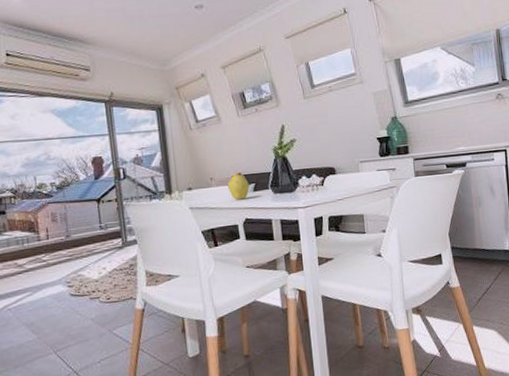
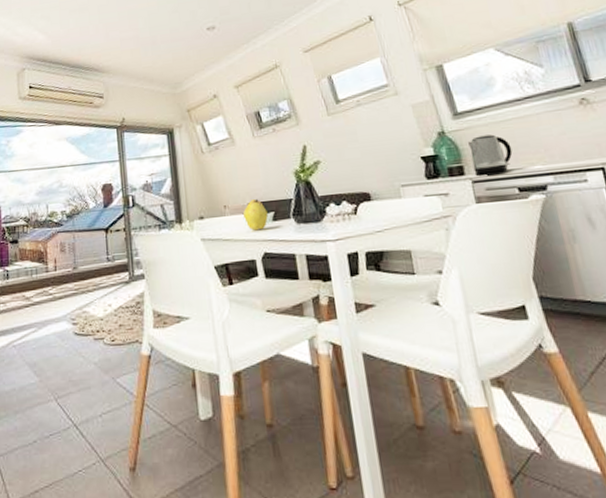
kettle: none [414,120,445,155] -> present [468,134,513,177]

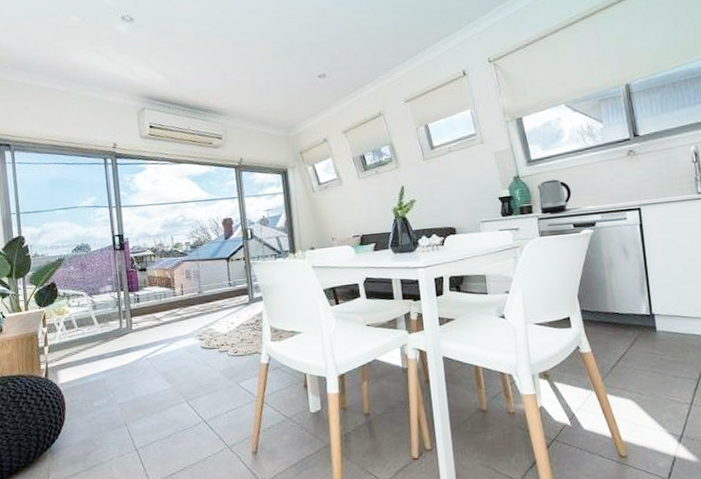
fruit: present [243,199,268,231] -> none [349,232,370,260]

